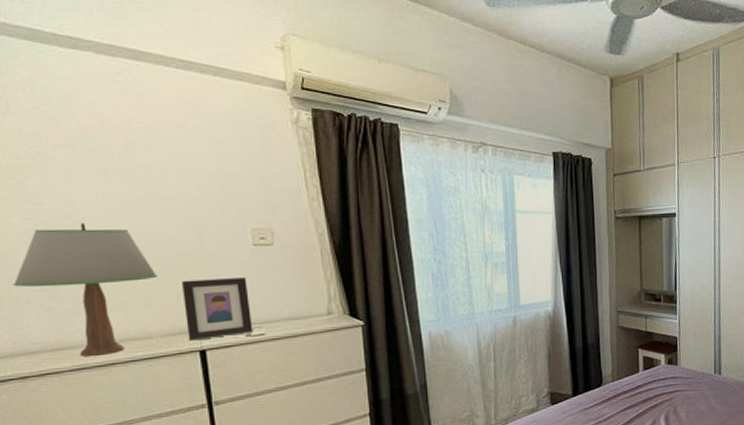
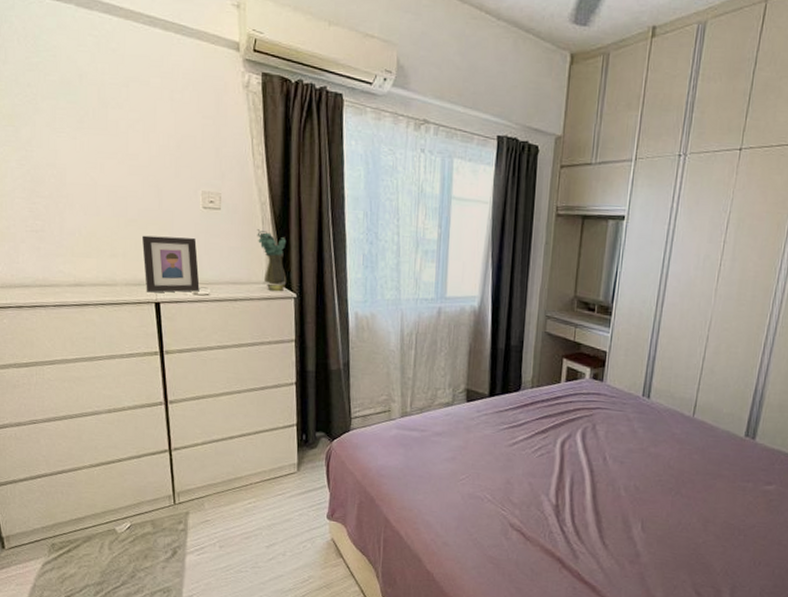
table lamp: present [12,222,157,357] -> none [10,171,122,296]
vase: none [316,261,352,322] -> present [257,229,287,292]

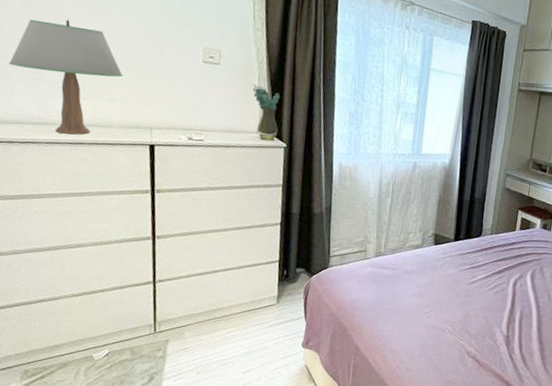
table lamp: none [10,171,122,296] -> present [8,19,122,135]
picture frame: present [142,235,200,293] -> none [141,83,195,137]

